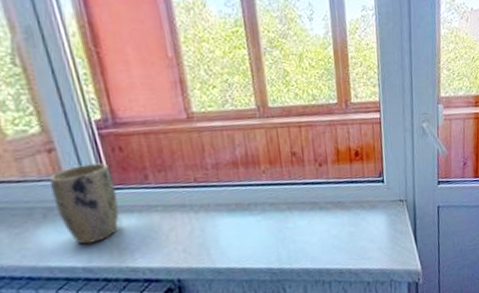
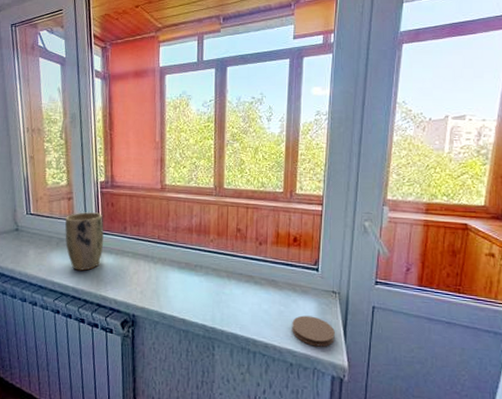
coaster: none [364,229,407,259] -> present [292,315,335,347]

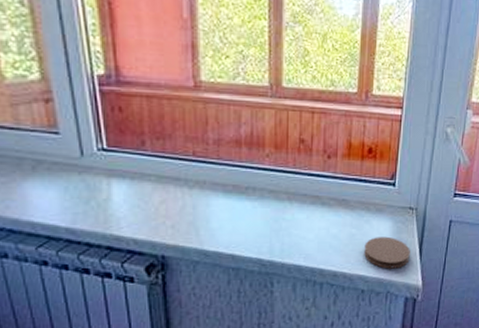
plant pot: present [65,212,104,271] -> none [44,120,110,204]

